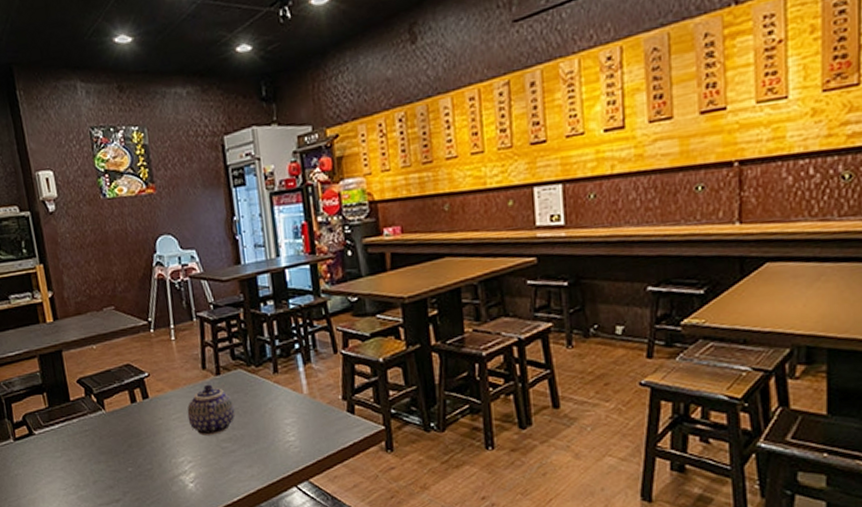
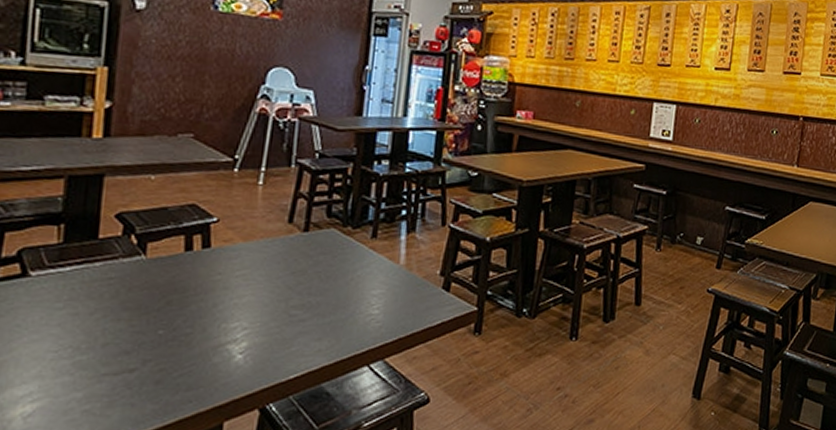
teapot: present [187,384,235,435] -> none [255,240,318,299]

